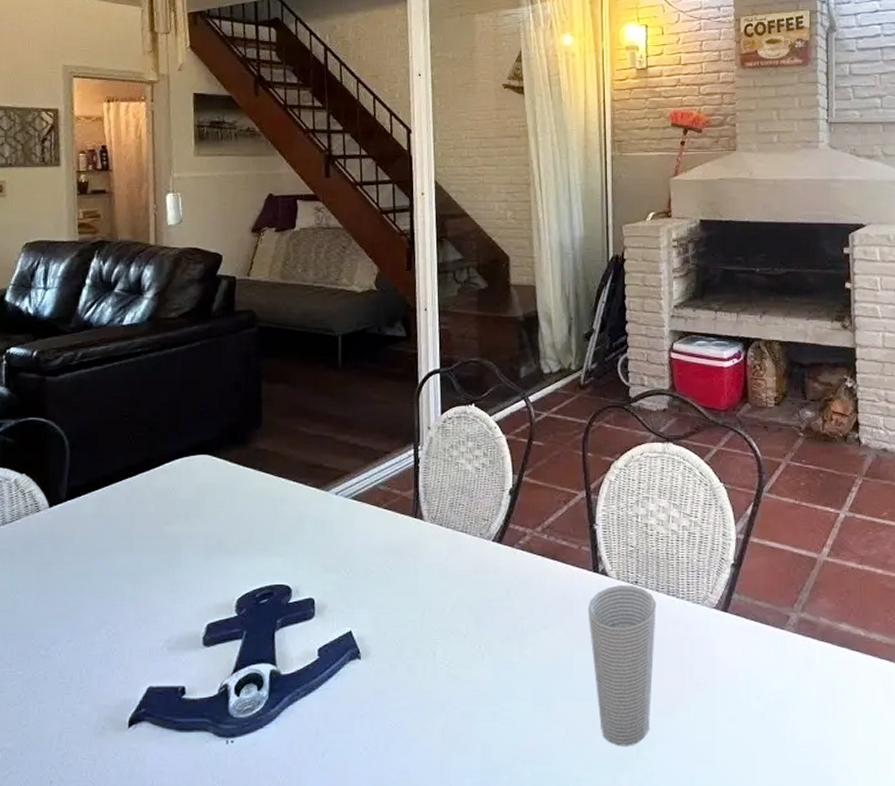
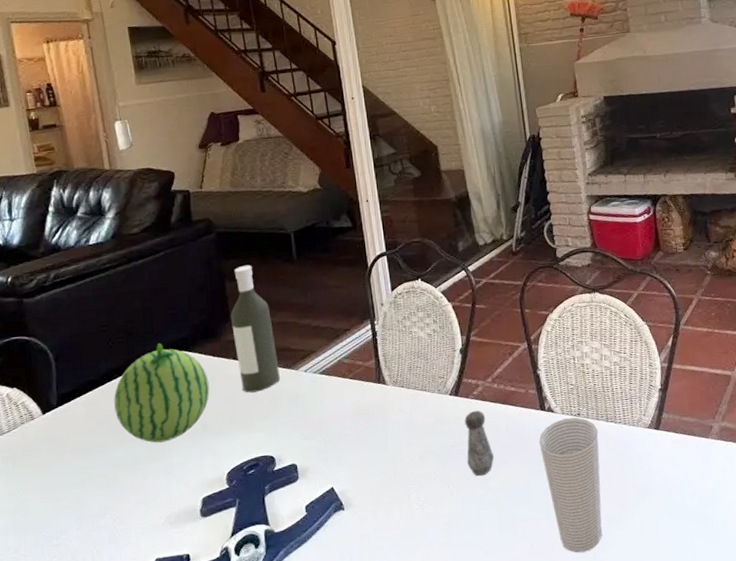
fruit: none [126,442,231,555] -> present [114,342,210,443]
bottle: none [263,366,308,511] -> present [231,265,280,393]
salt shaker: none [504,562,535,640] -> present [464,410,494,477]

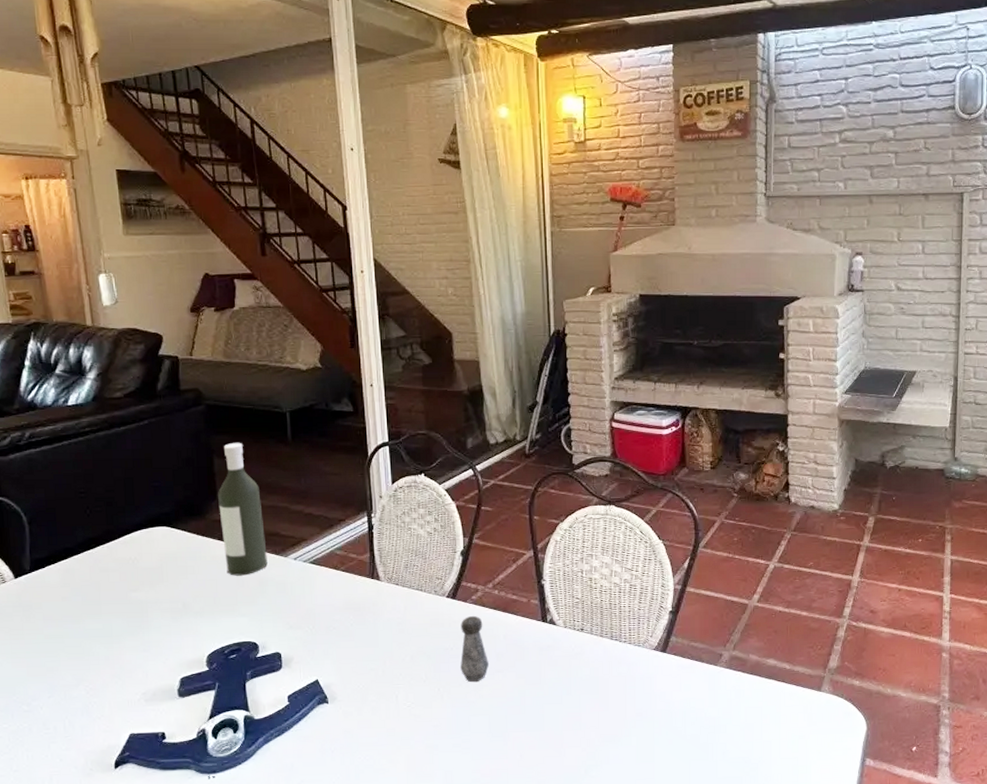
fruit: present [114,342,210,443] -> none [90,515,193,618]
cup: present [539,417,603,553] -> none [537,632,601,768]

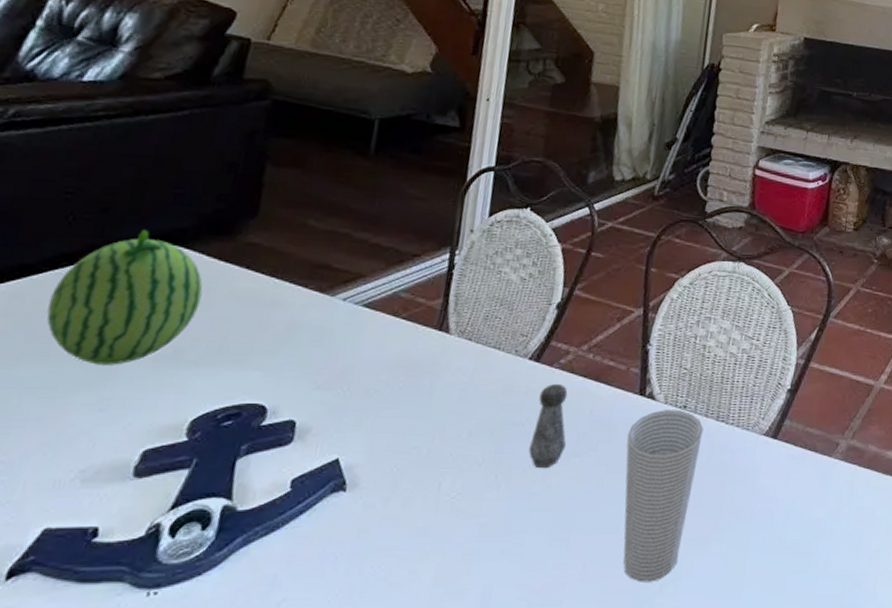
fruit: none [90,515,193,618] -> present [47,229,203,365]
bottle: present [218,442,268,576] -> none [247,148,318,317]
cup: none [537,632,601,768] -> present [623,410,704,582]

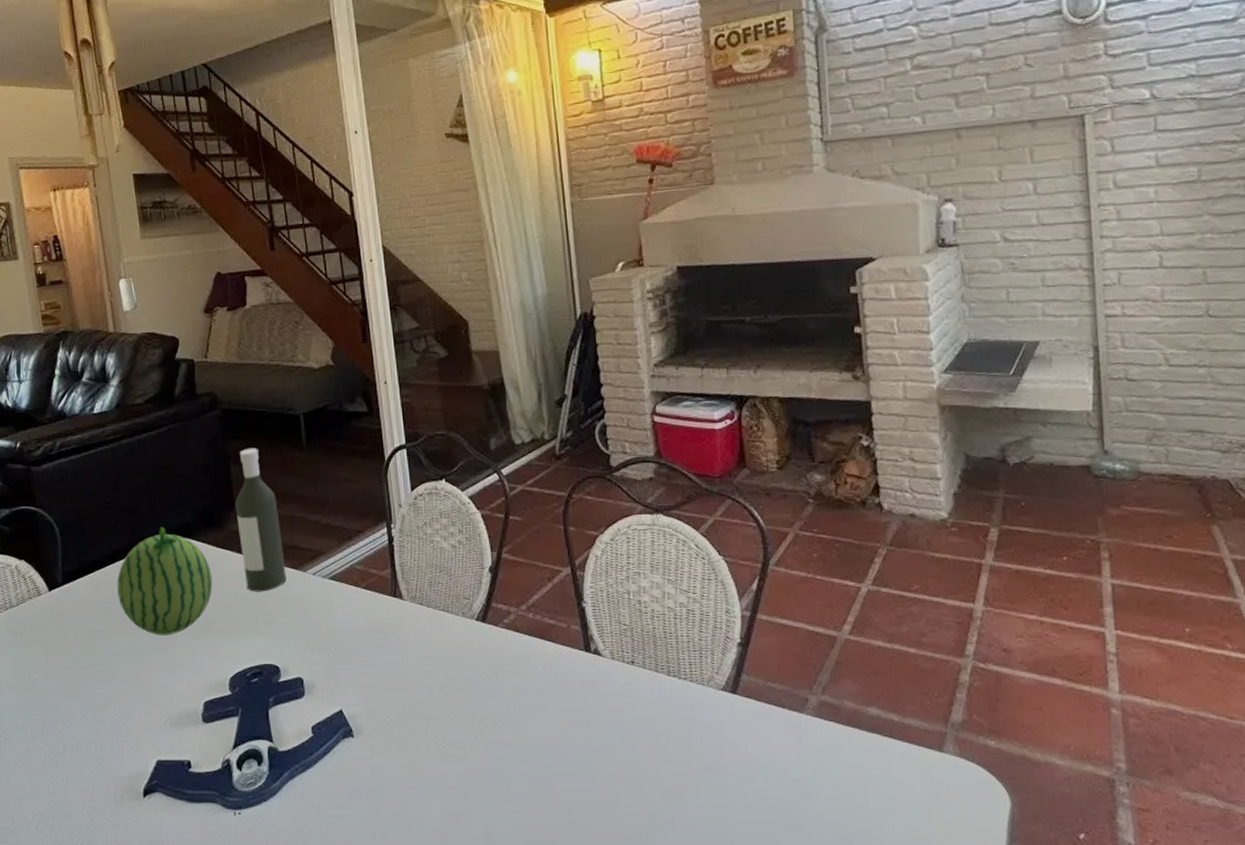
bottle: none [247,148,318,317] -> present [235,447,287,592]
salt shaker: present [529,383,568,469] -> none [493,642,527,721]
cup: present [623,410,704,582] -> none [582,665,659,831]

